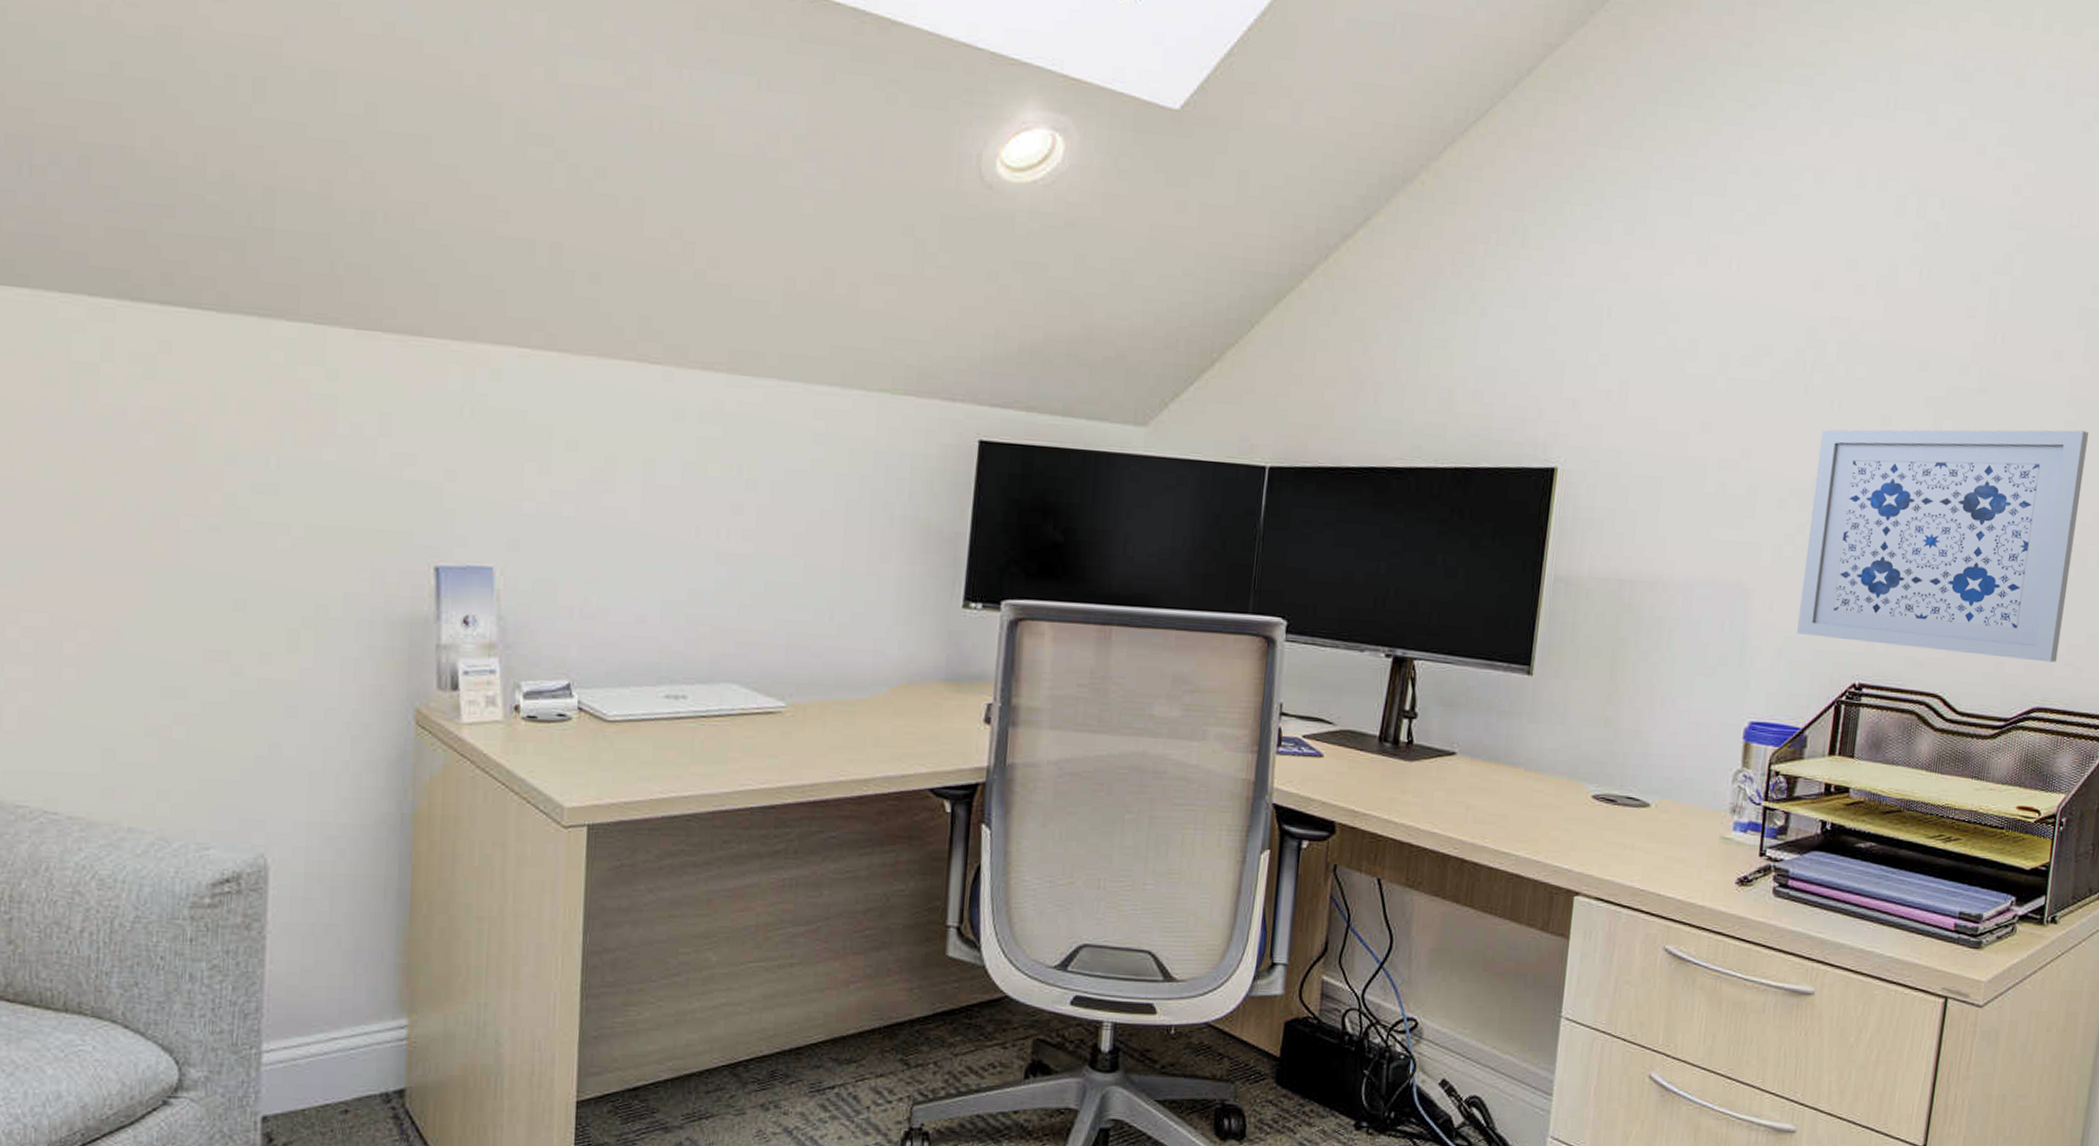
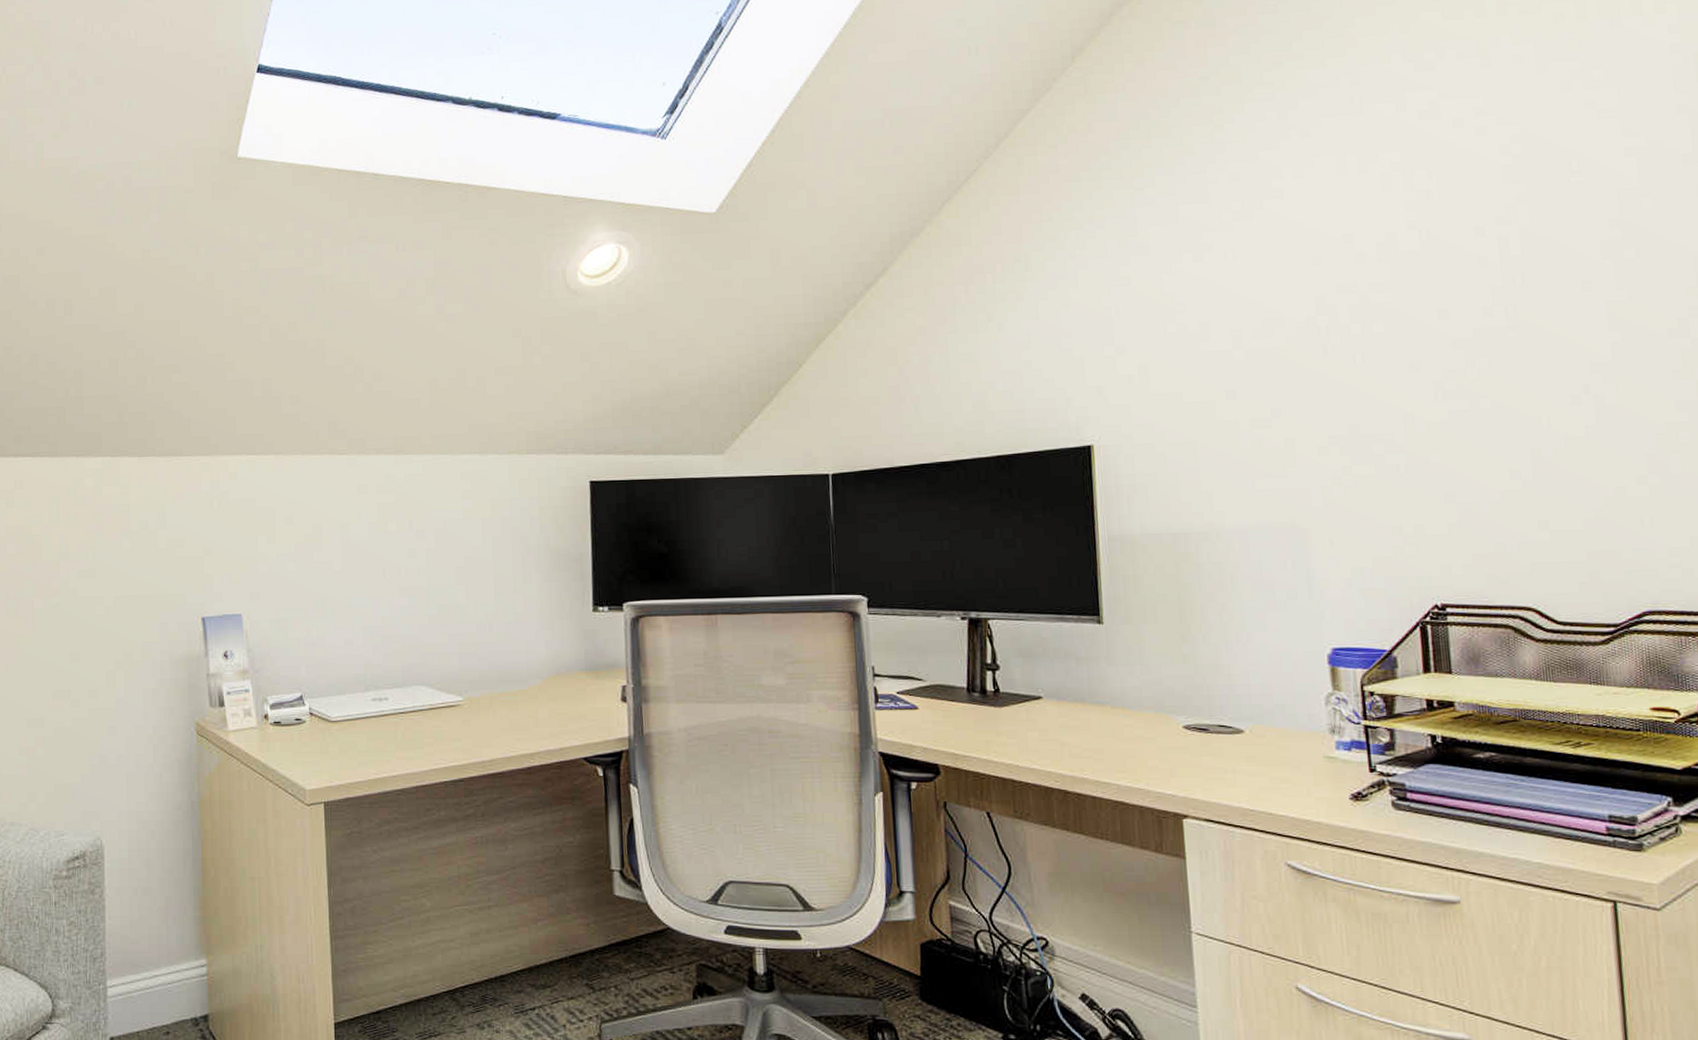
wall art: present [1797,429,2089,663] -> none [1349,349,1660,567]

